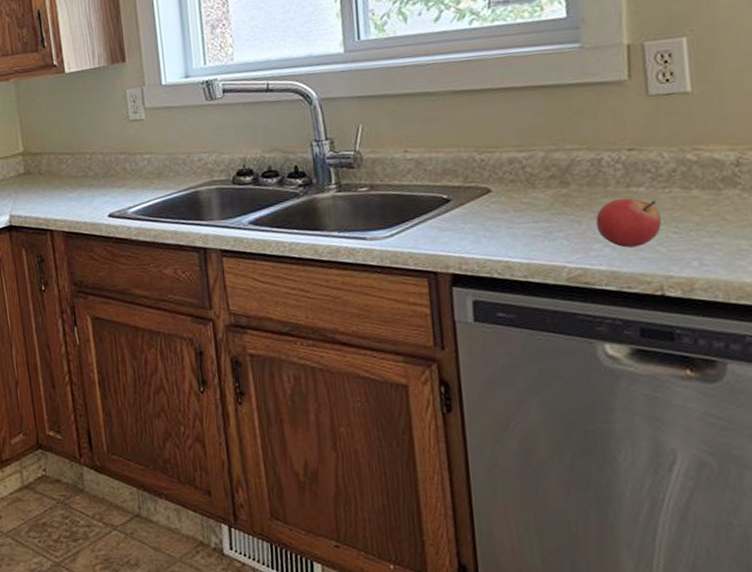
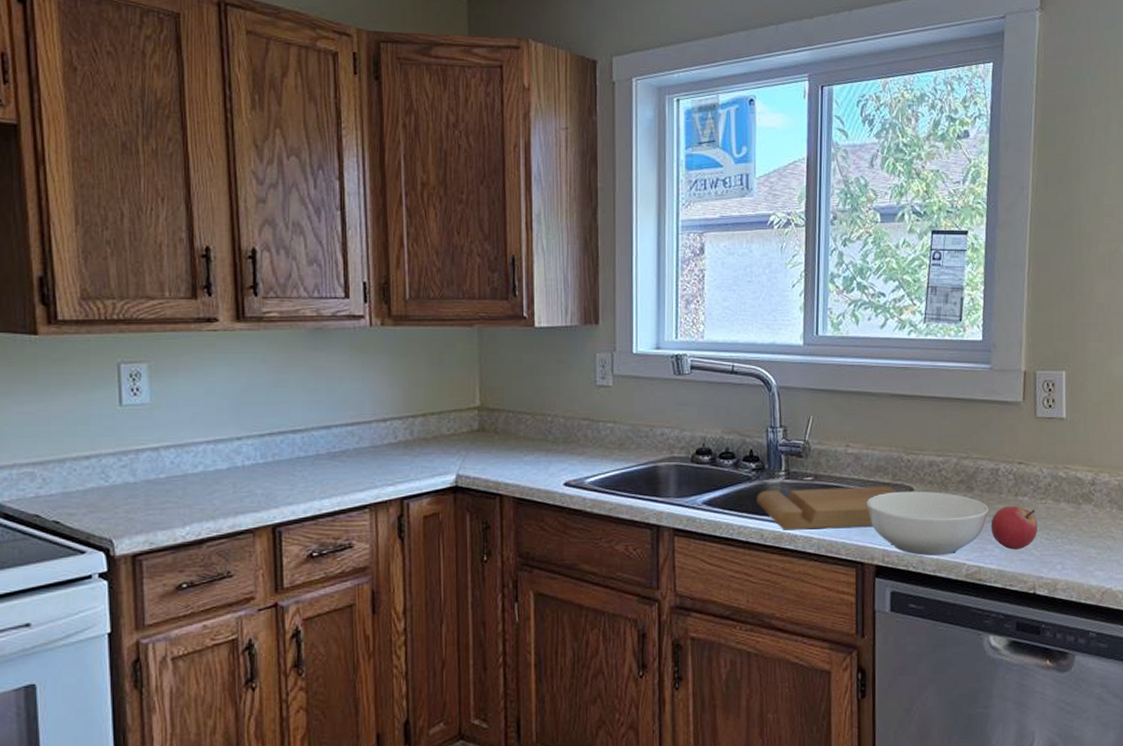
cutting board: none [306,190,473,244] -> present [756,486,899,530]
bowl: none [434,190,592,261] -> present [866,491,989,557]

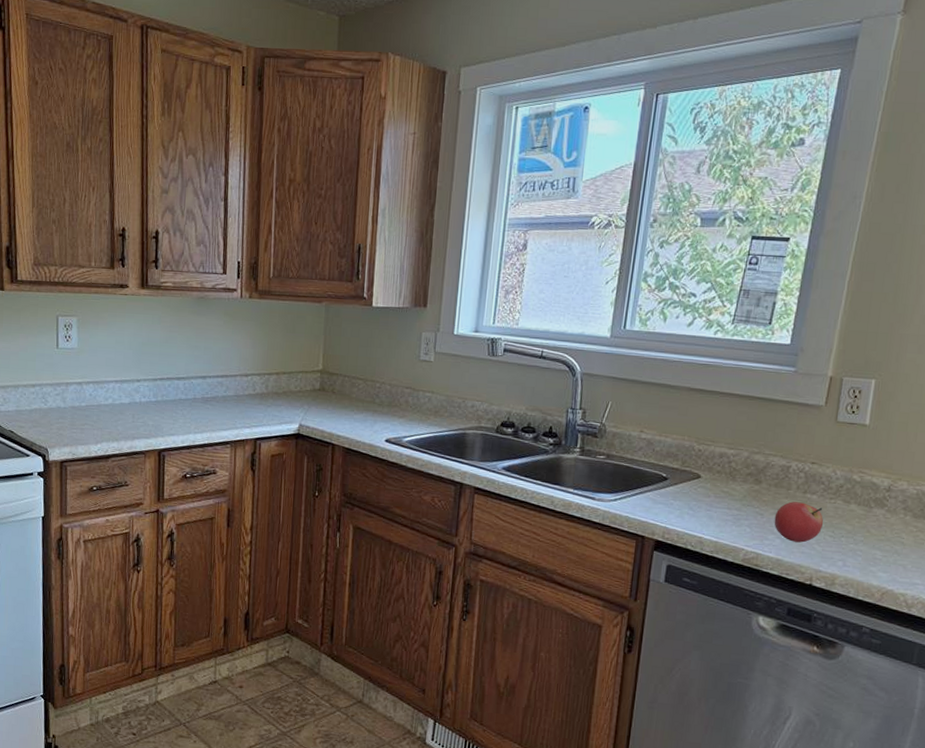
cutting board: present [756,486,899,530] -> none [551,463,686,505]
bowl: present [866,491,989,557] -> none [653,476,775,540]

